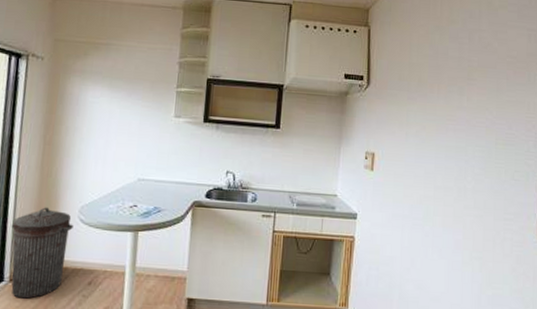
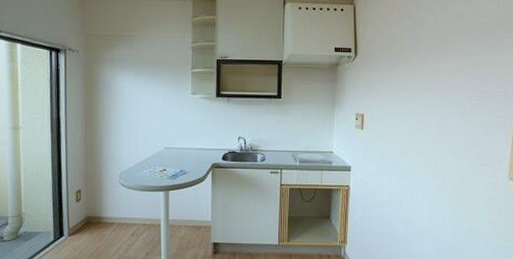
trash can: present [11,207,74,299] -> none [65,175,116,249]

